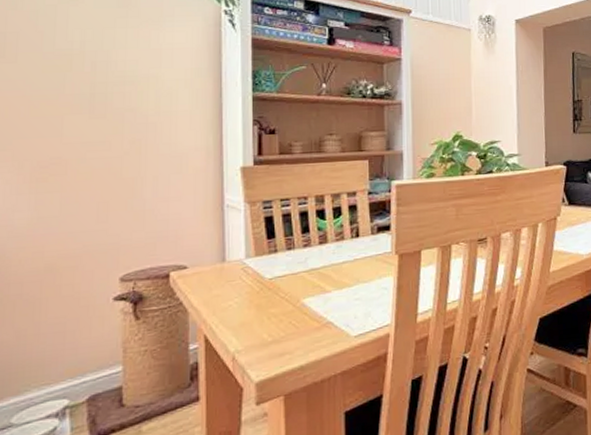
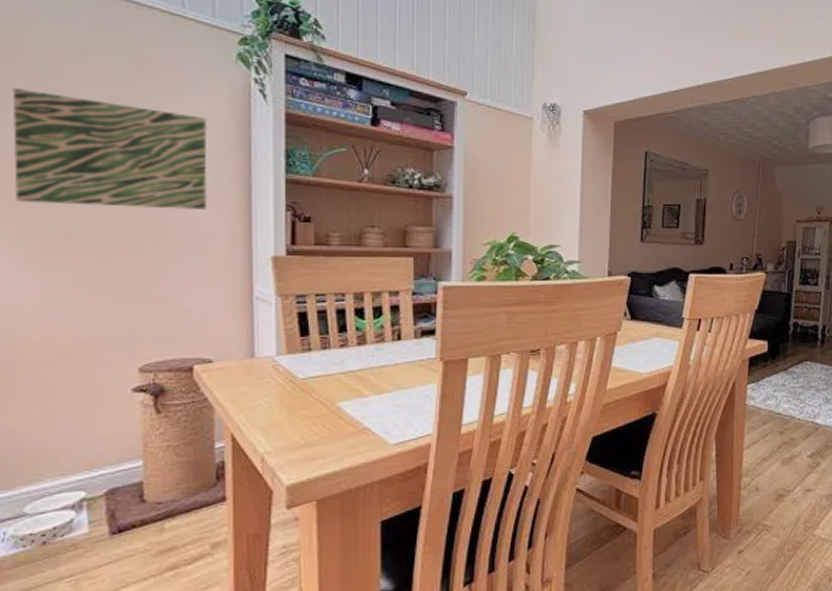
wall art: none [11,31,183,133] -> present [12,87,207,210]

